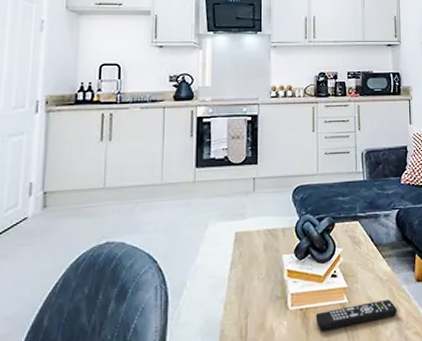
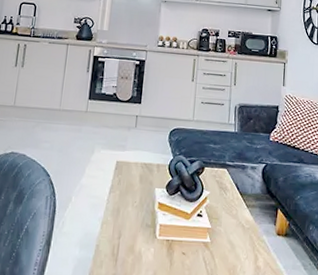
remote control: present [315,300,397,331] -> none [179,246,256,264]

